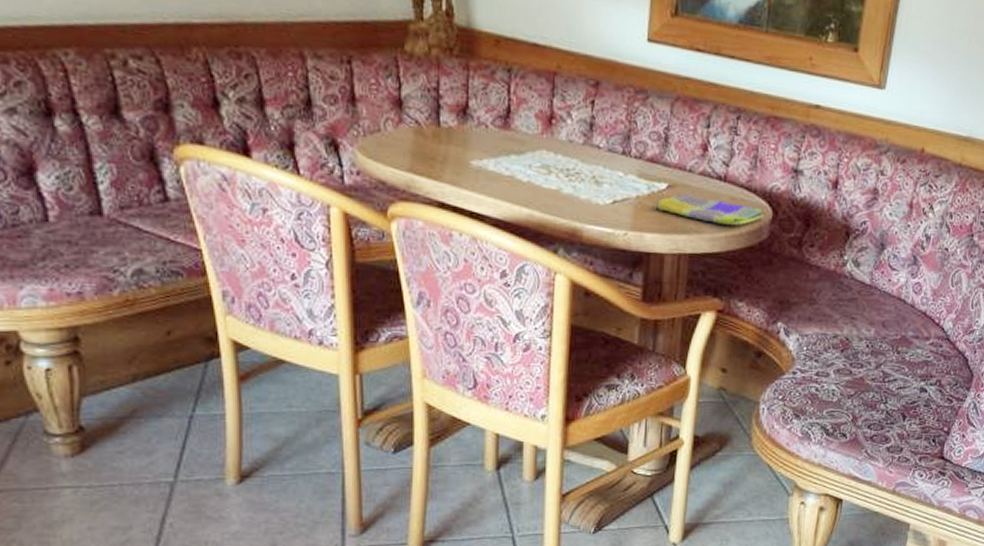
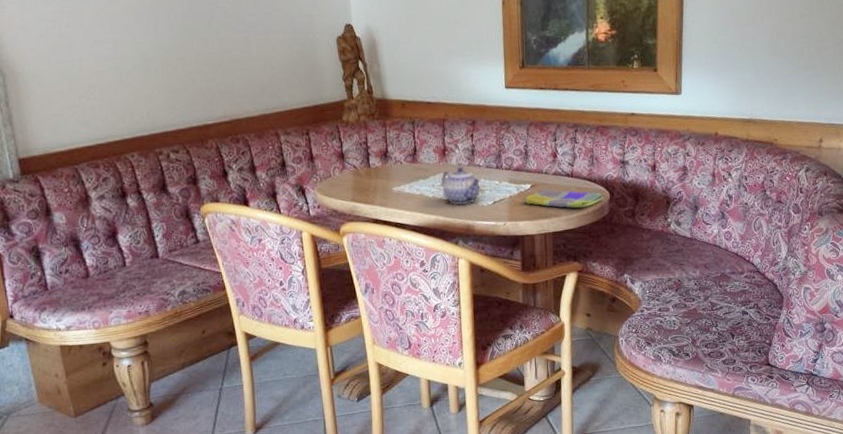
teapot: none [542,144,599,199] -> present [441,166,481,206]

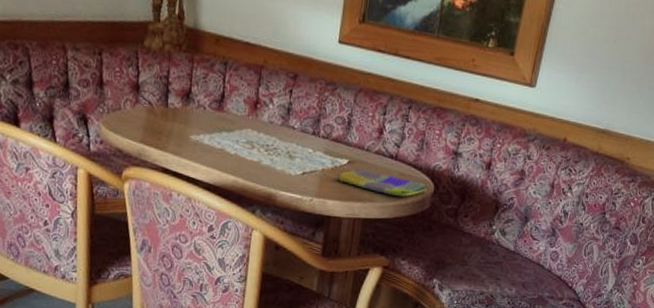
teapot: present [441,166,481,206] -> none [247,124,293,170]

